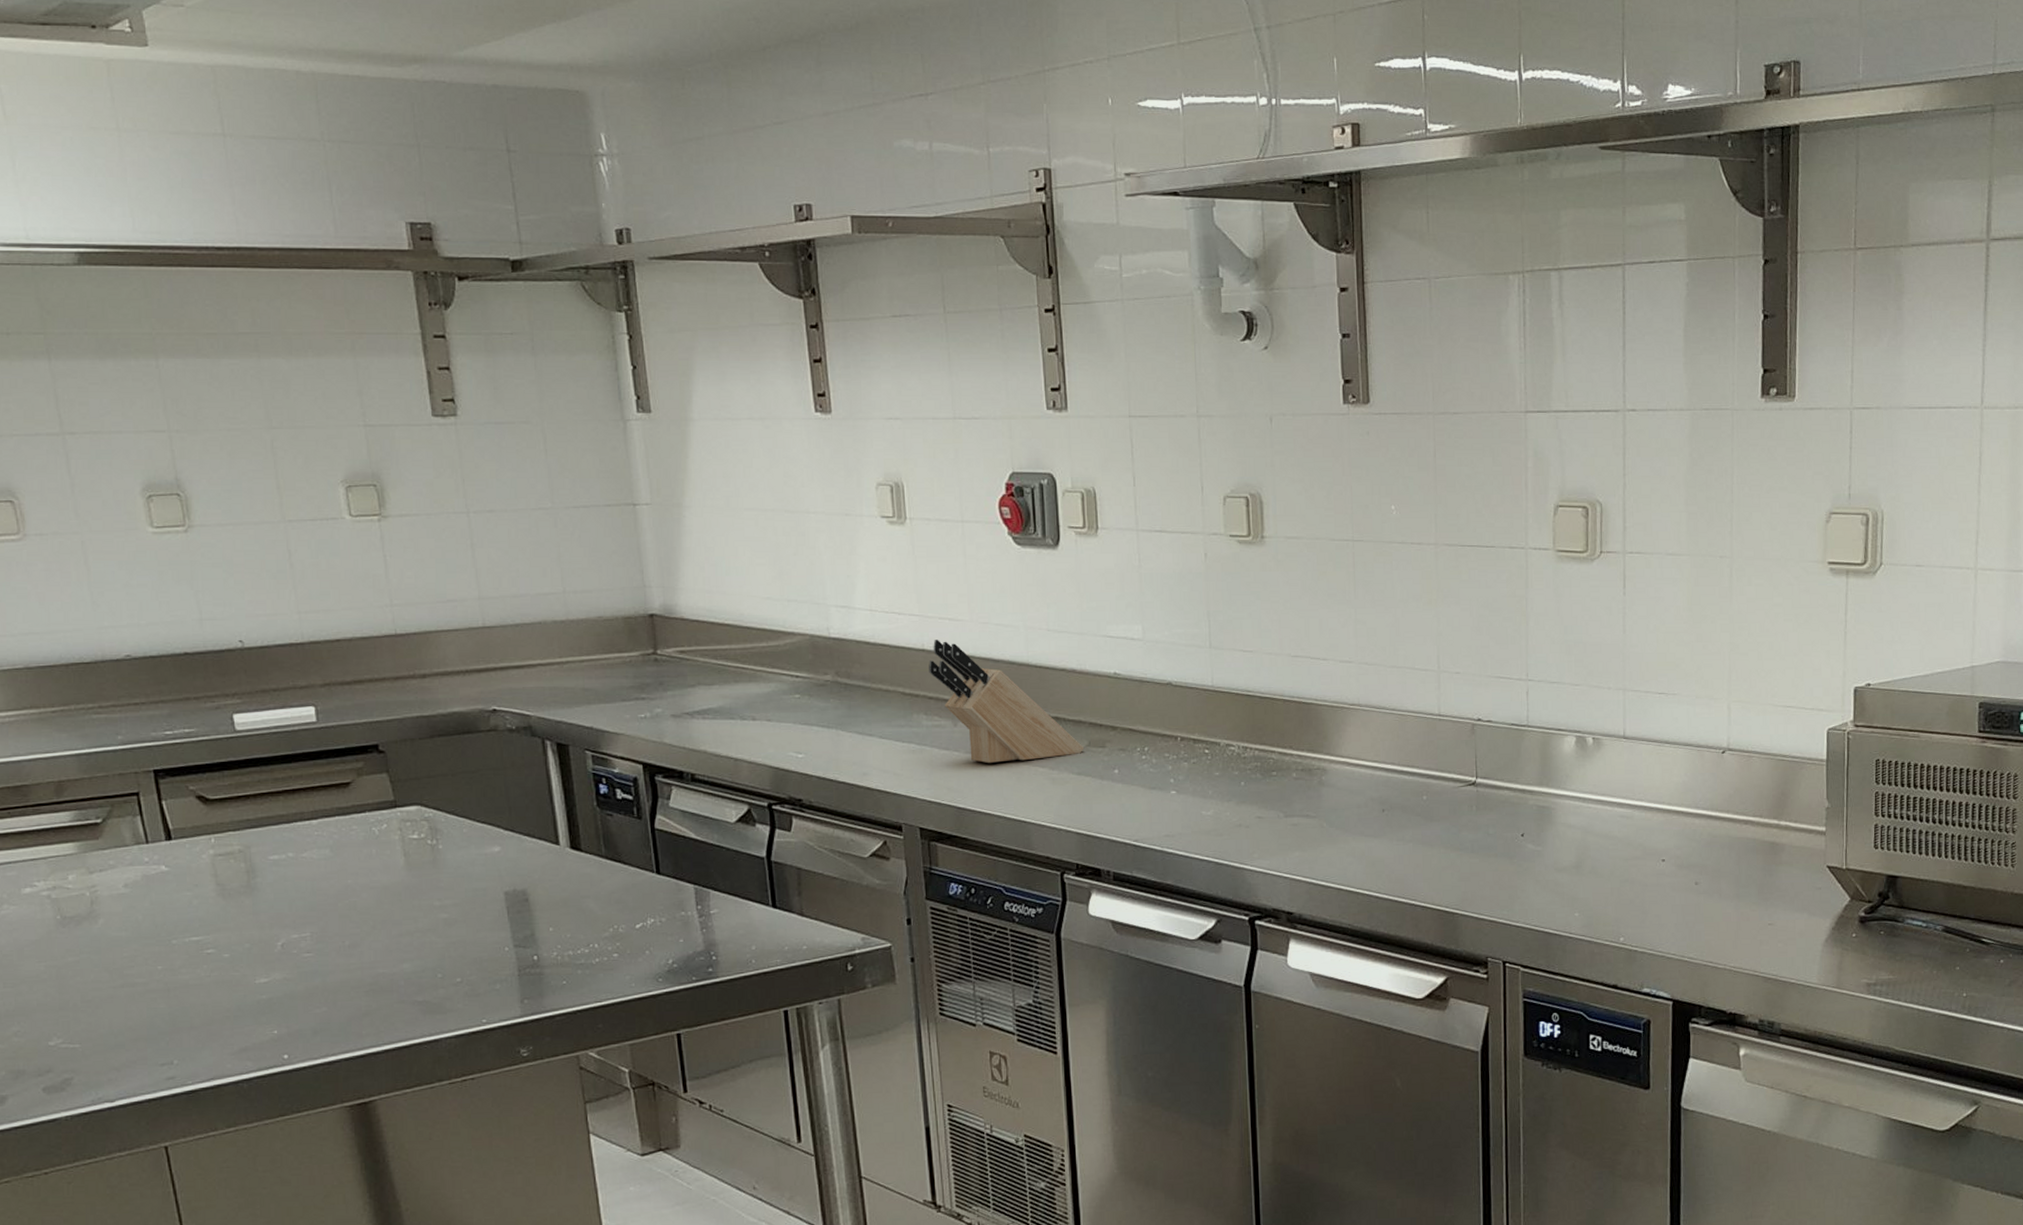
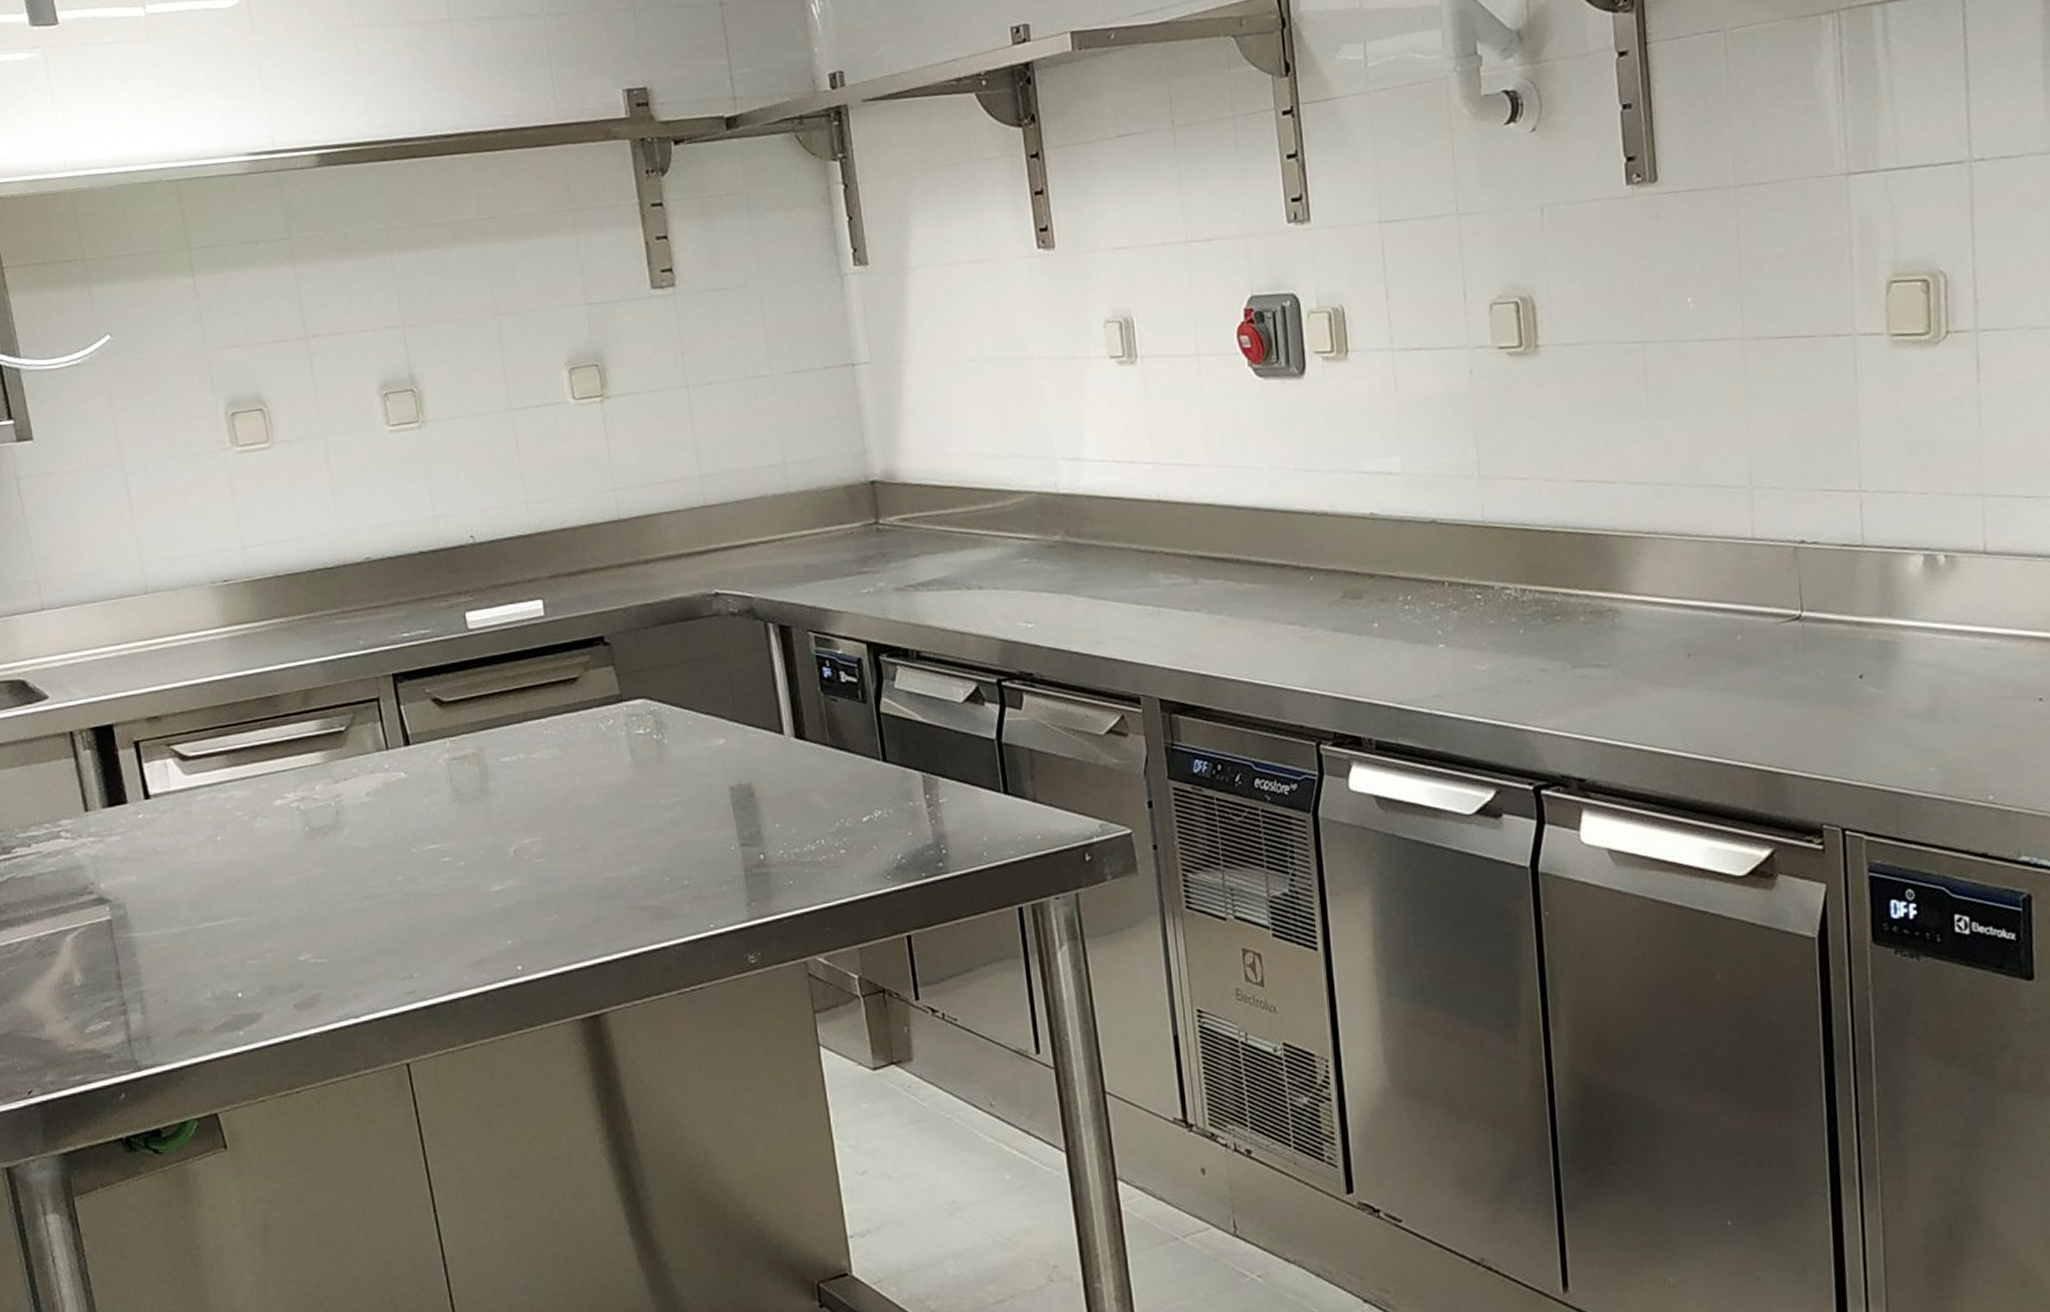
knife block: present [929,640,1085,763] -> none [1165,489,1340,623]

